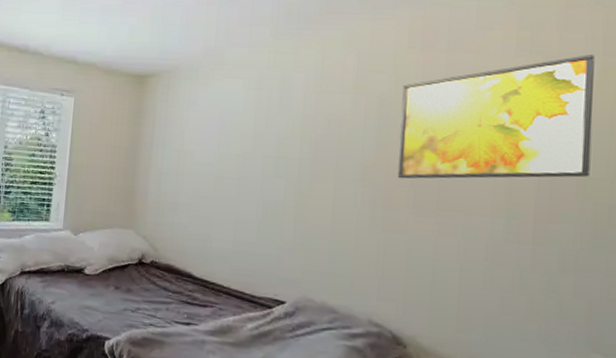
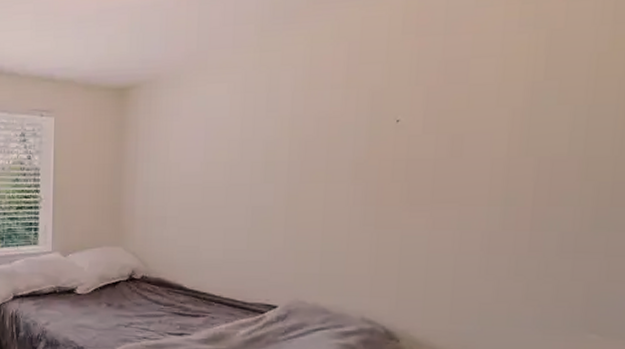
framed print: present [397,54,595,179] -> none [390,24,604,174]

